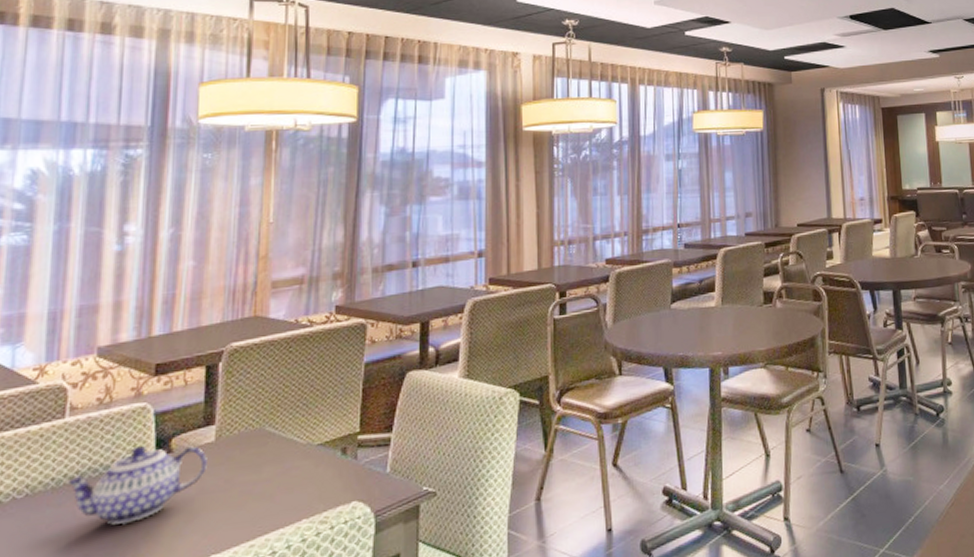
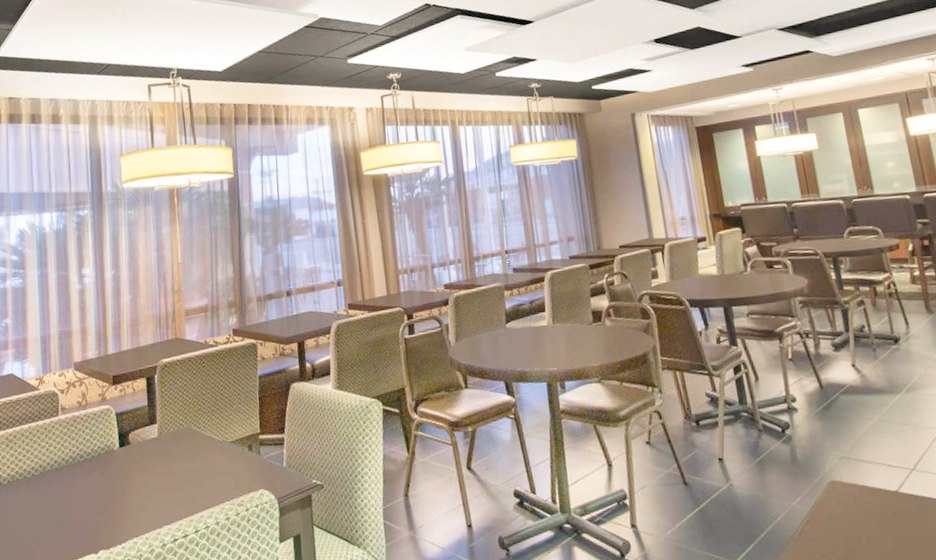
teapot: present [65,445,207,525] -> none [63,438,155,499]

